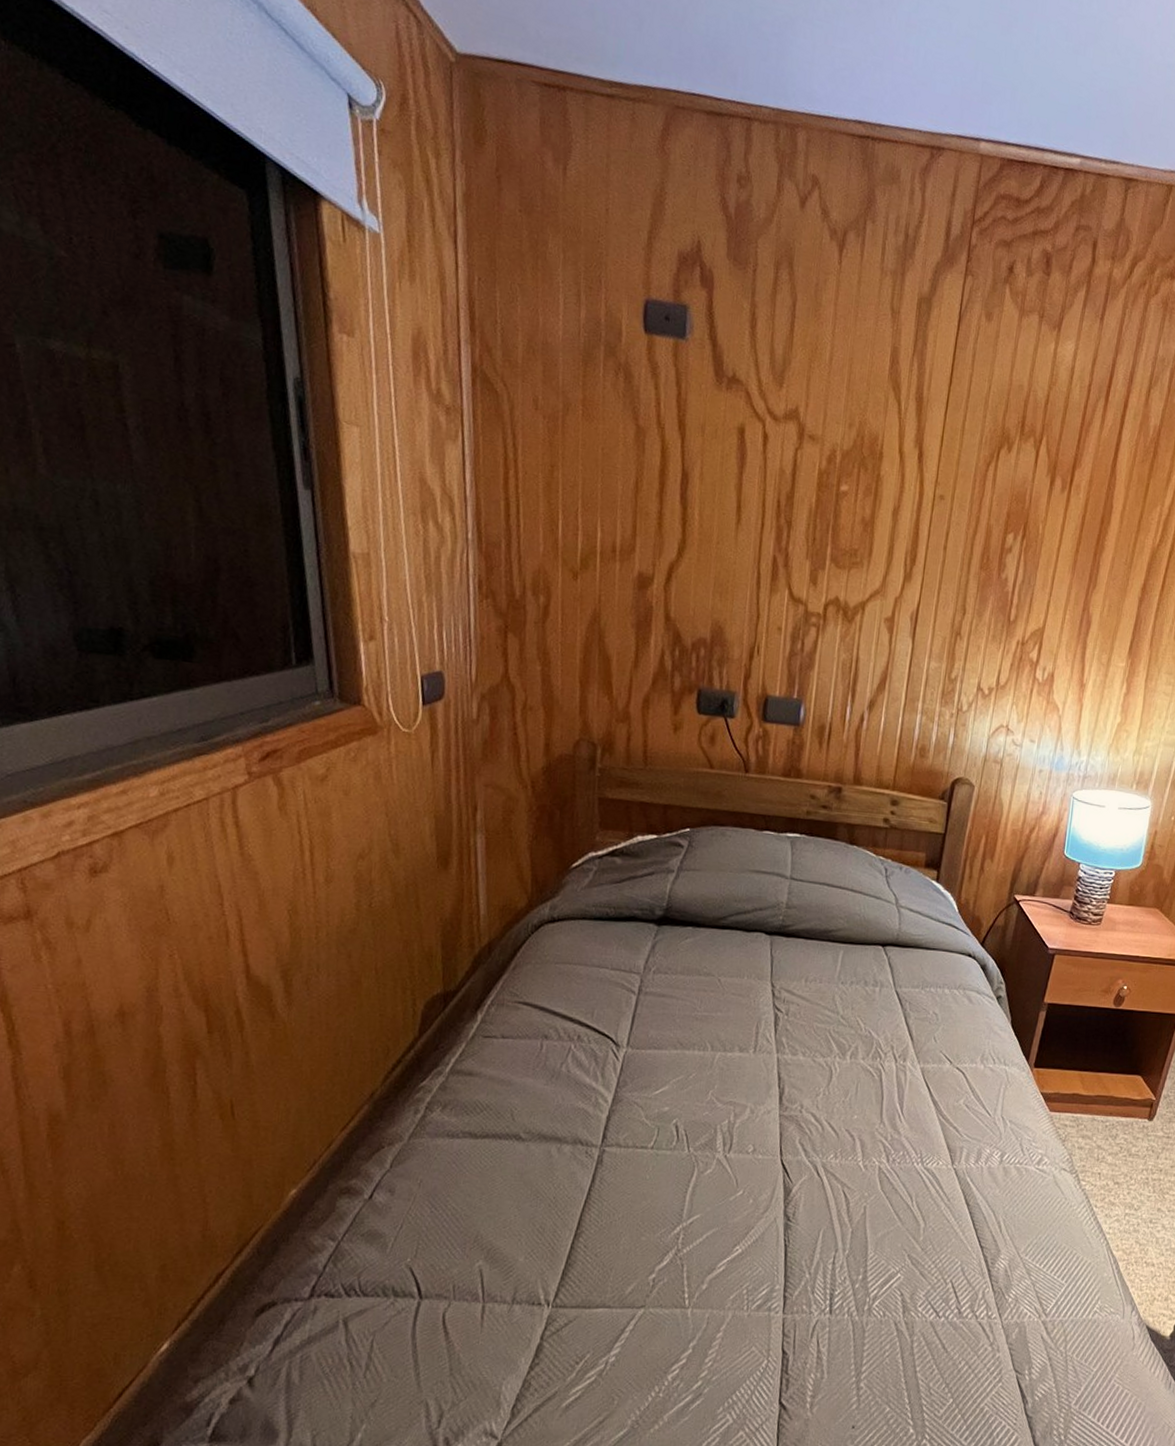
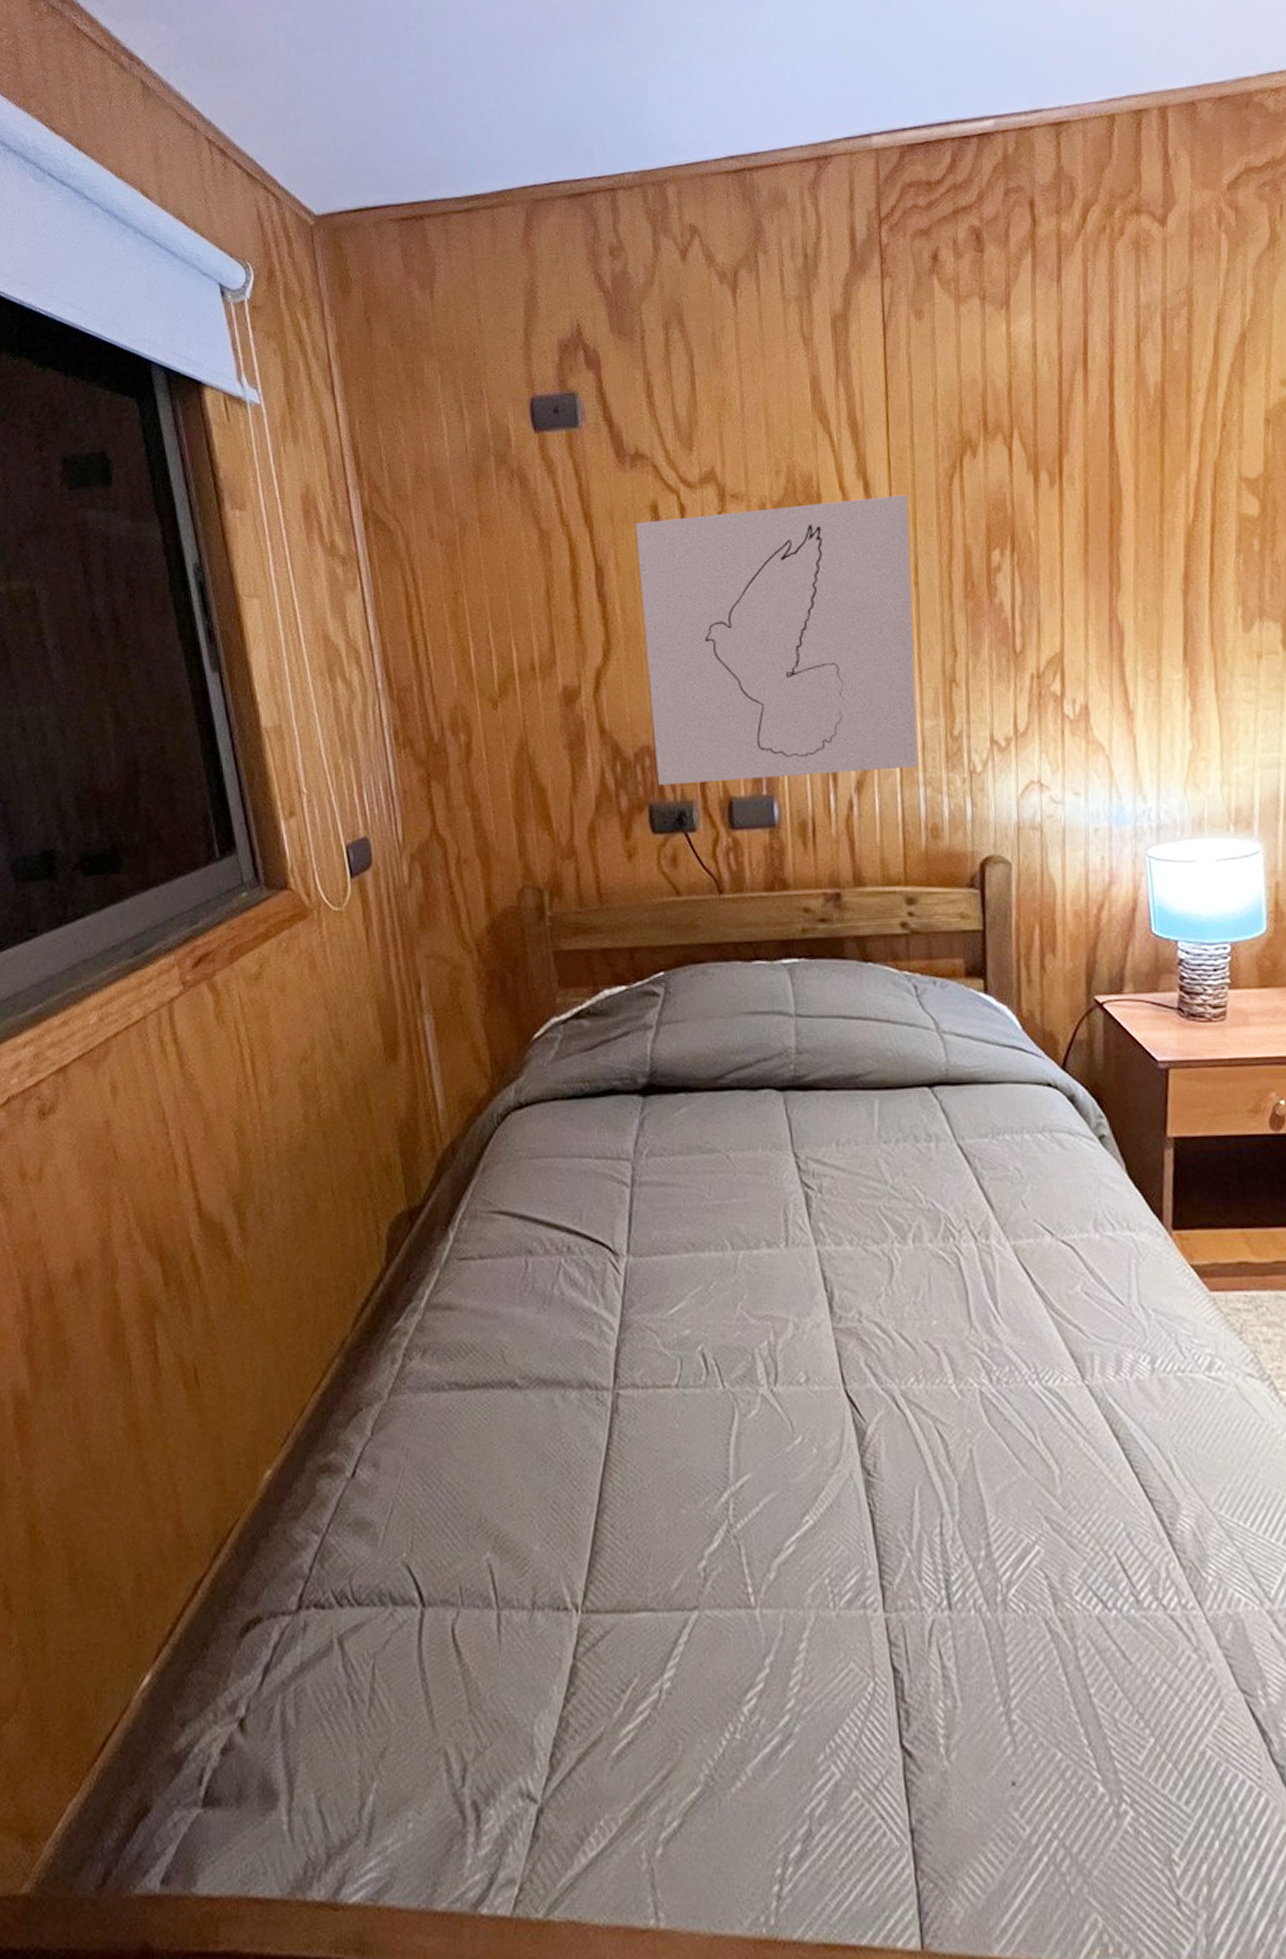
wall art: none [708,440,952,698] -> present [635,494,918,786]

